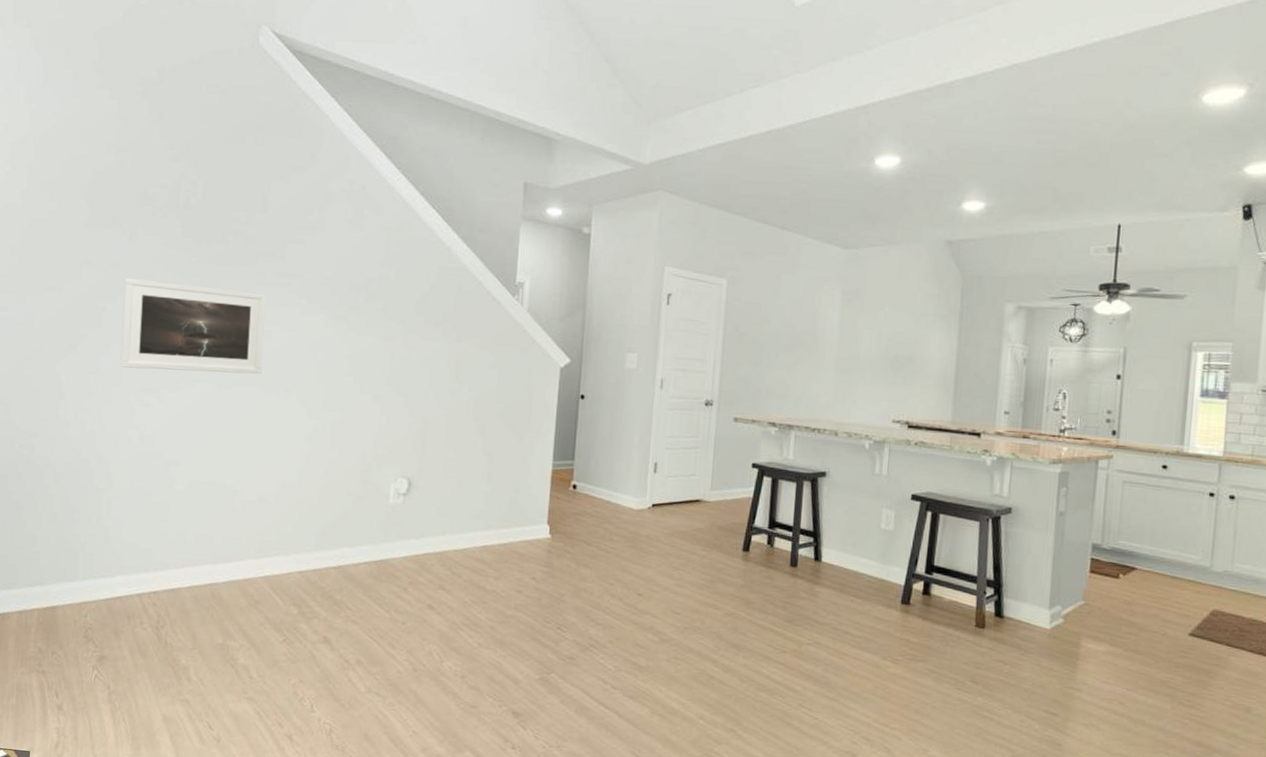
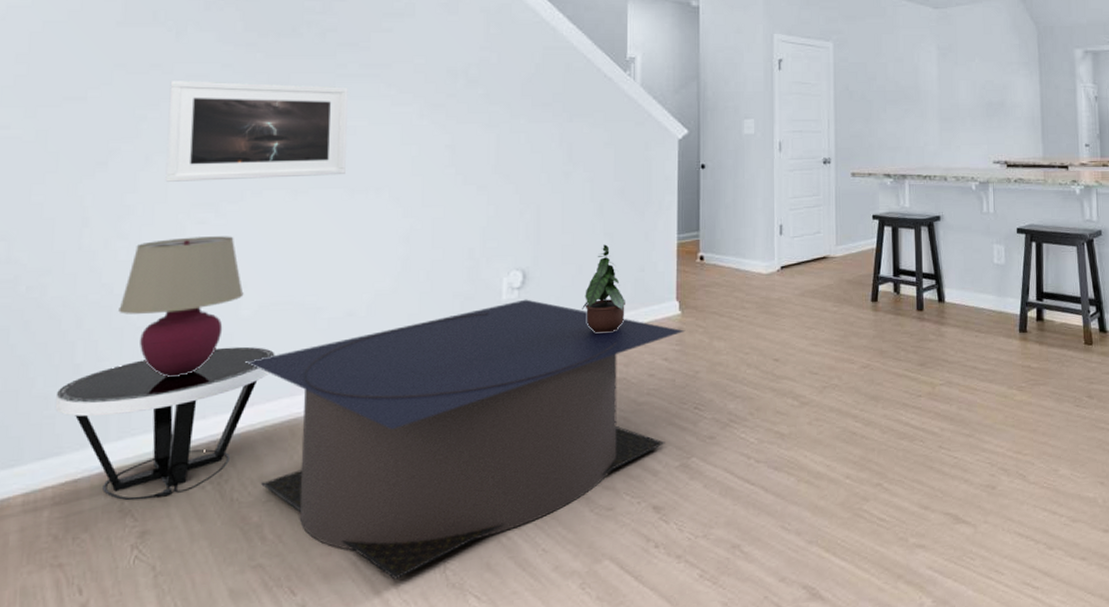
side table: none [39,514,202,632] -> present [55,346,275,501]
table lamp: none [85,417,178,534] -> present [118,236,244,377]
coffee table: none [179,505,554,733] -> present [247,299,686,580]
potted plant: none [459,463,500,547] -> present [582,244,626,333]

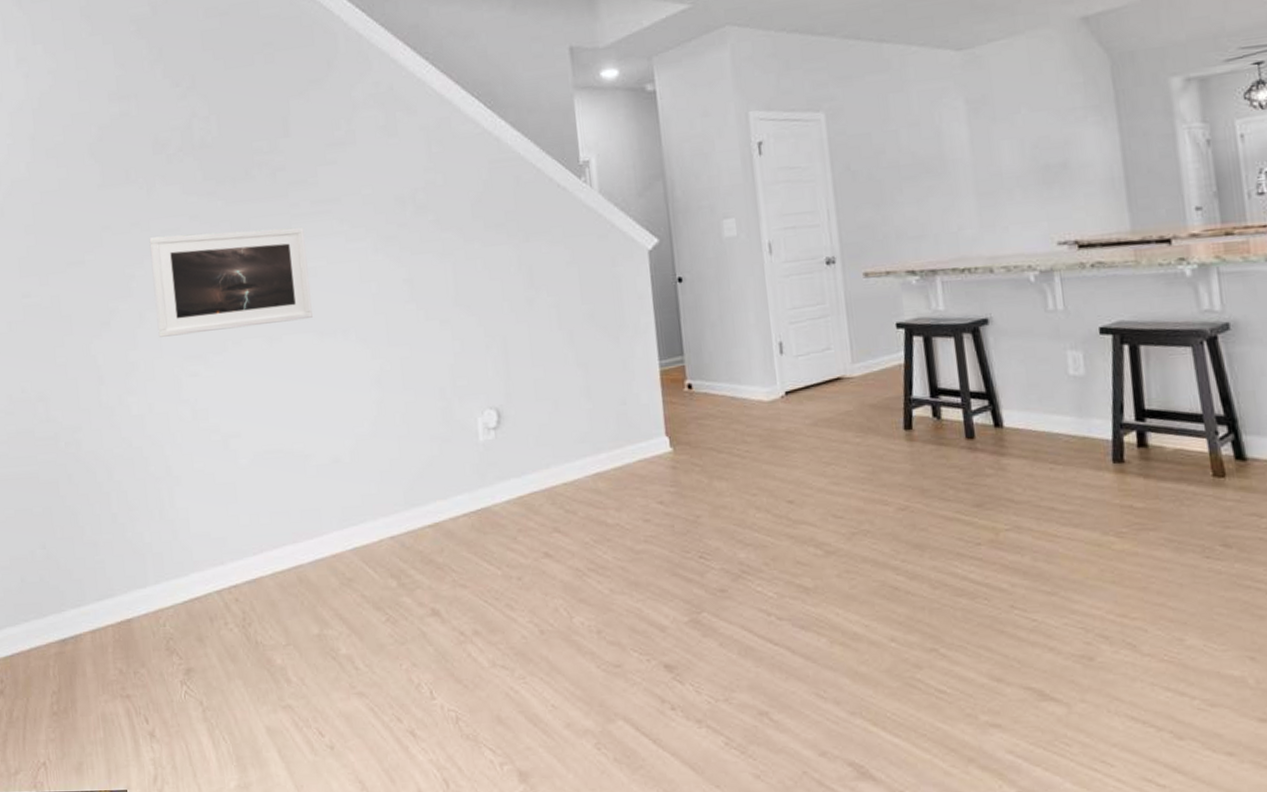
side table: present [55,346,275,501] -> none [102,494,275,640]
table lamp: present [118,236,244,377] -> none [139,387,240,525]
coffee table: present [247,299,686,580] -> none [251,440,680,727]
potted plant: present [582,244,626,333] -> none [563,376,610,475]

